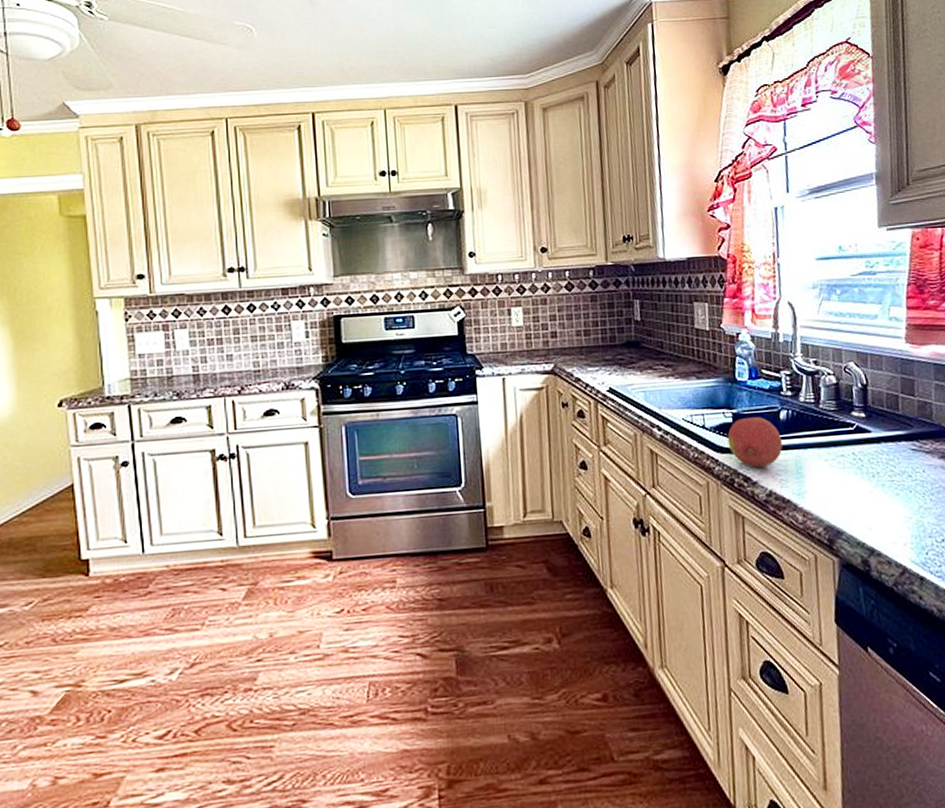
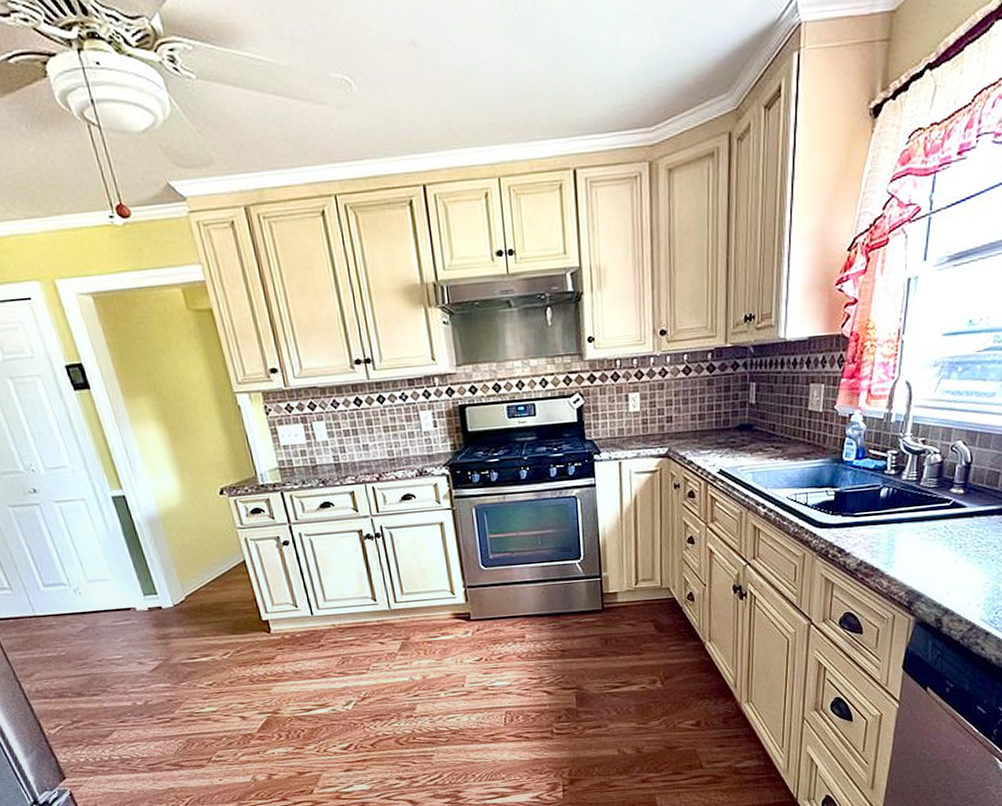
fruit: present [727,417,783,468] -> none [827,494,879,541]

